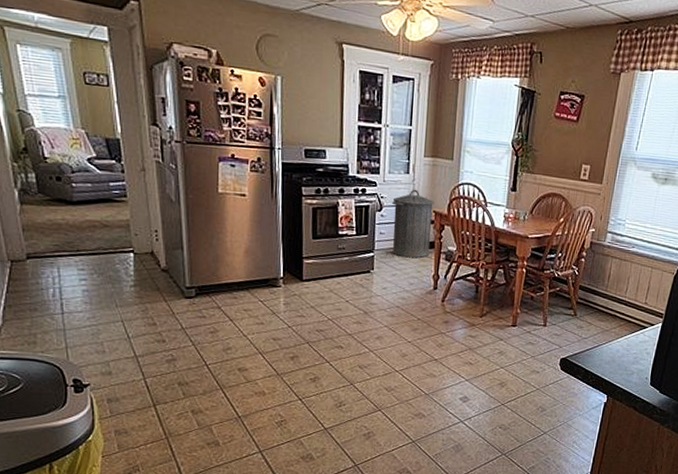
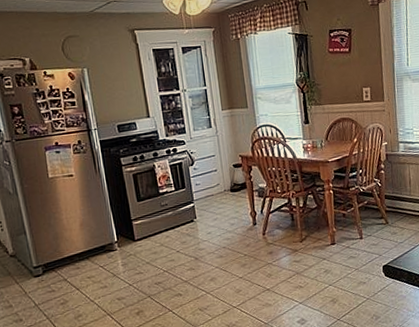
trash can: present [392,189,435,258] -> none [201,139,244,202]

